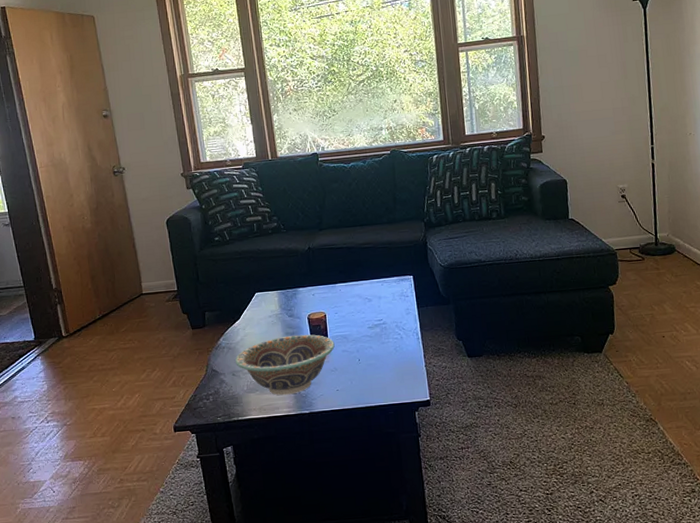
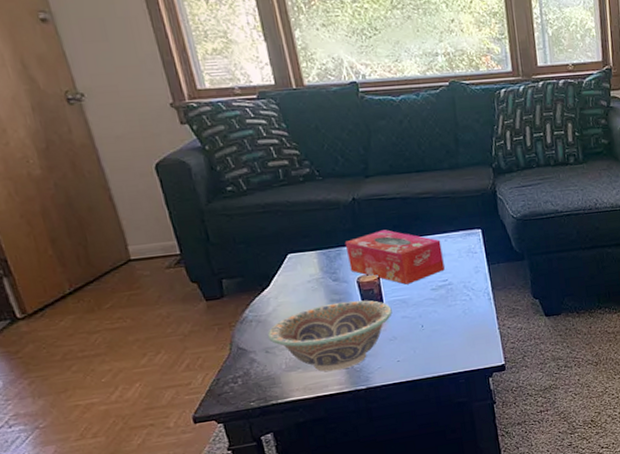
tissue box: none [300,274,380,322] -> present [344,229,445,285]

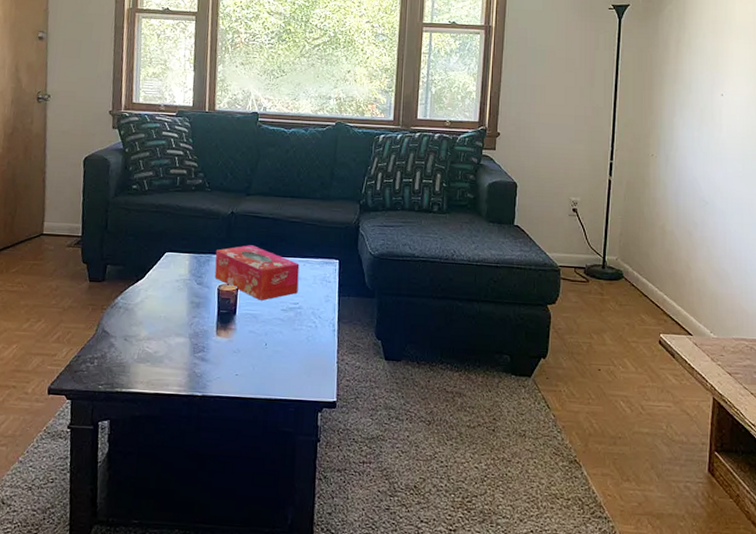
decorative bowl: present [268,300,392,372] -> none [130,305,242,372]

